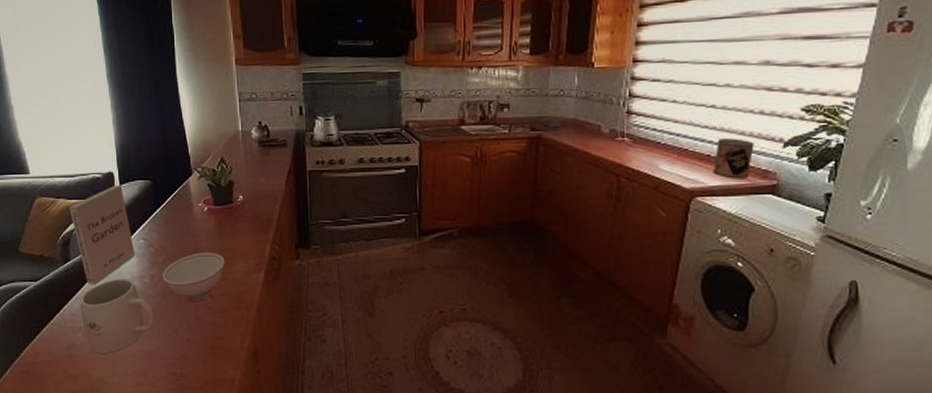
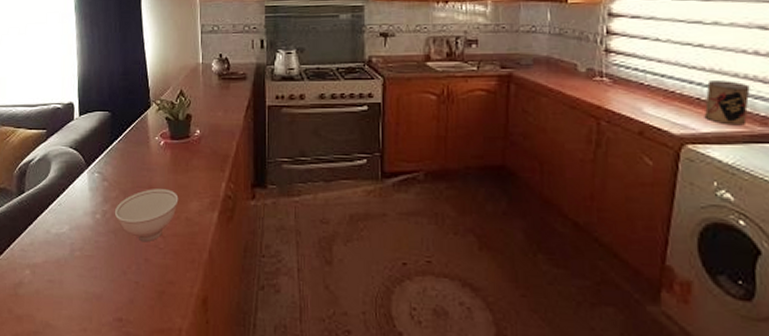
book: present [69,185,136,285] -> none [28,115,90,220]
mug: present [80,279,155,354] -> none [30,213,104,294]

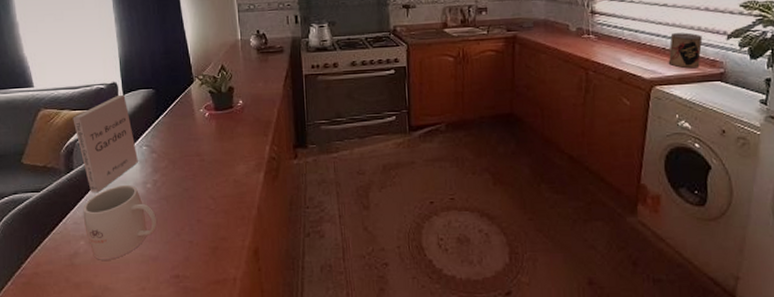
book: none [28,115,90,220] -> present [73,94,139,193]
mug: none [30,213,104,294] -> present [83,185,158,260]
bowl: present [114,189,179,242] -> none [164,156,226,205]

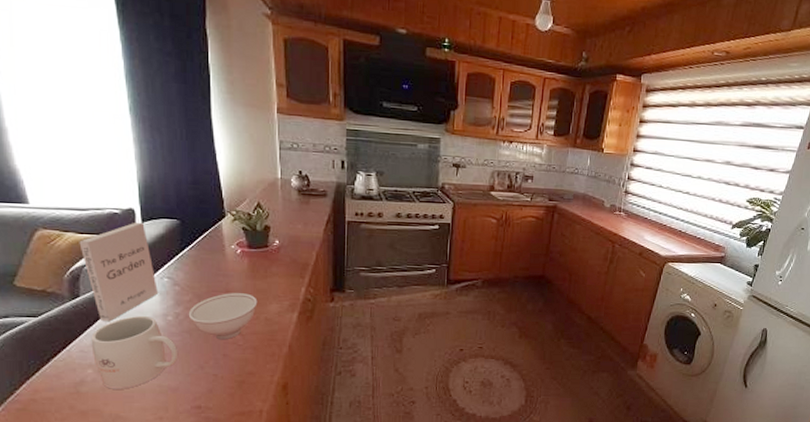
bowl: none [164,156,226,205] -> present [188,293,258,340]
tin can: present [668,32,703,69] -> none [682,219,713,251]

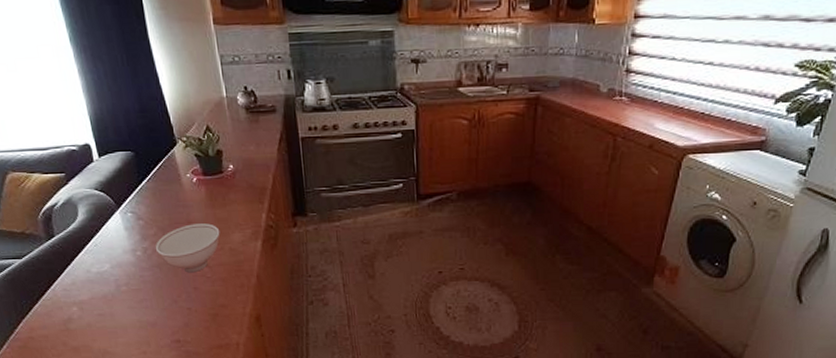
book: present [79,222,159,322] -> none [45,157,125,260]
mug: present [91,316,179,389] -> none [71,253,153,326]

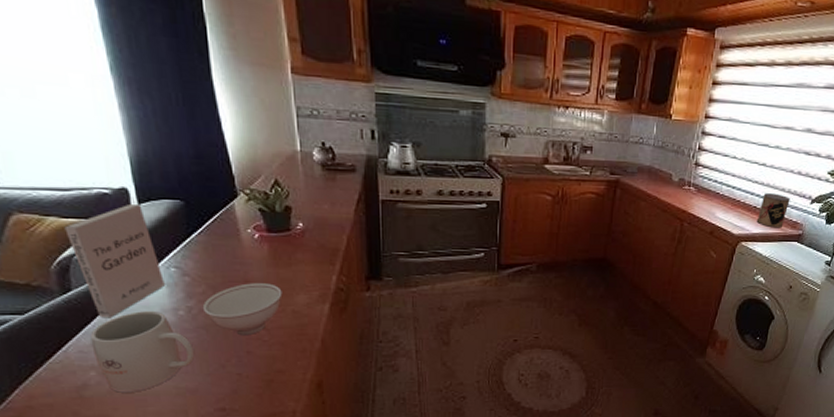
book: none [45,157,125,260] -> present [64,203,166,318]
mug: none [71,253,153,326] -> present [90,311,195,393]
tin can: none [705,95,747,136] -> present [756,193,790,228]

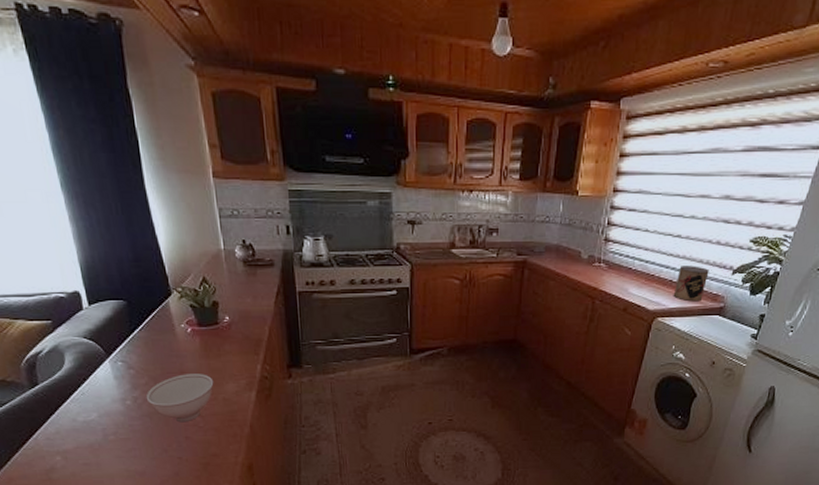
book: present [64,203,166,318] -> none [30,305,115,409]
mug: present [90,311,195,393] -> none [55,402,142,475]

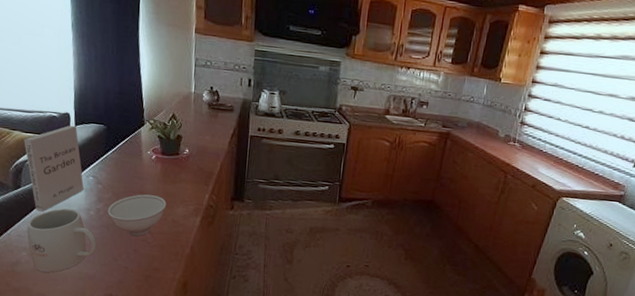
book: none [30,305,115,409] -> present [24,125,85,212]
mug: none [55,402,142,475] -> present [27,208,97,273]
tin can: present [673,266,709,302] -> none [578,154,613,188]

